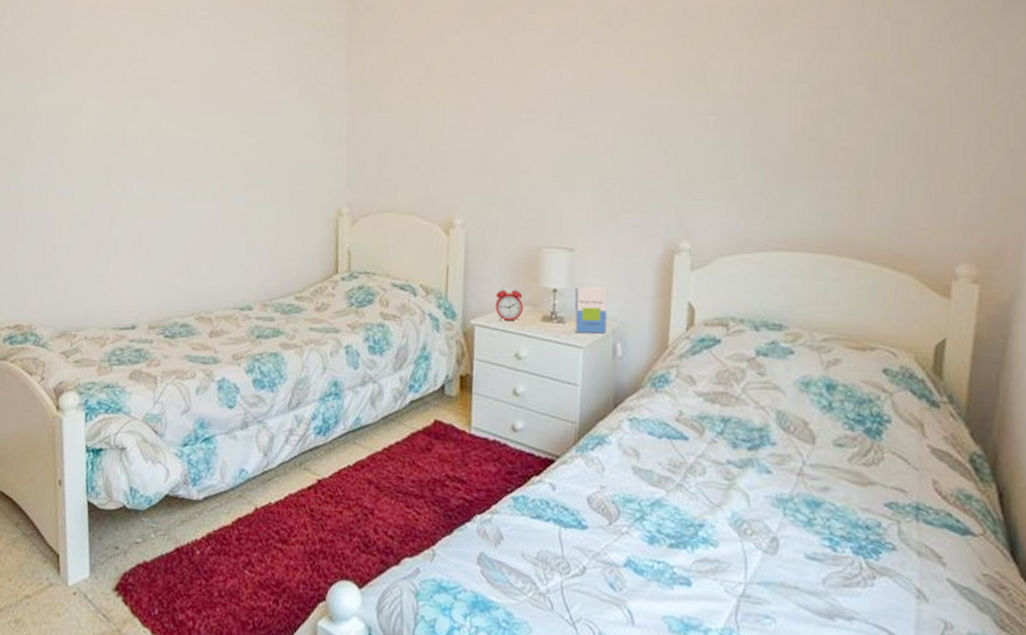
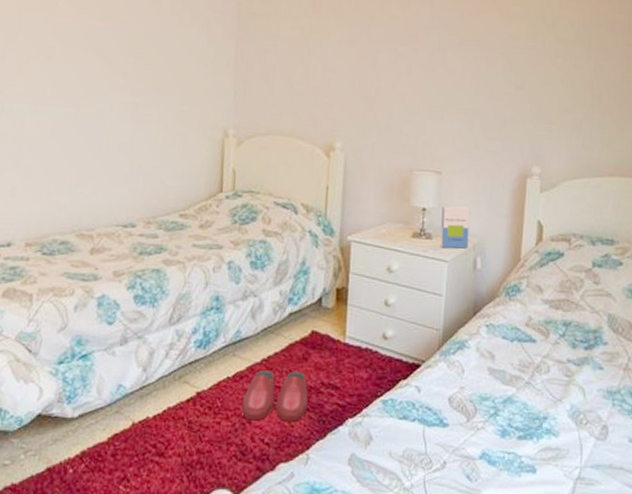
slippers: none [363,460,433,515] -> present [241,370,308,422]
alarm clock: present [495,284,524,321] -> none [370,203,396,238]

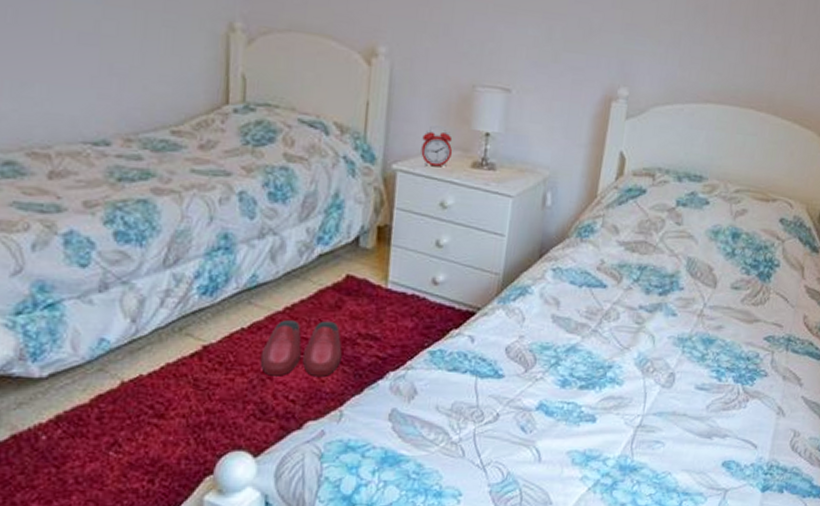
alarm clock: none [370,203,396,238] -> present [421,125,453,167]
book: present [440,206,470,249] -> none [505,131,543,183]

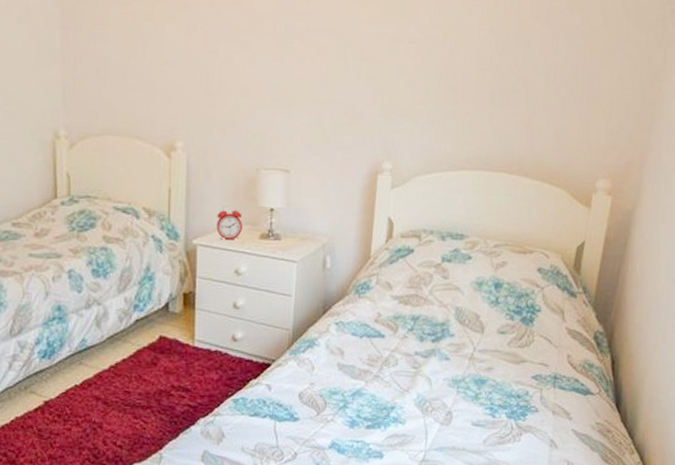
slippers: present [260,320,342,376] -> none [91,376,159,425]

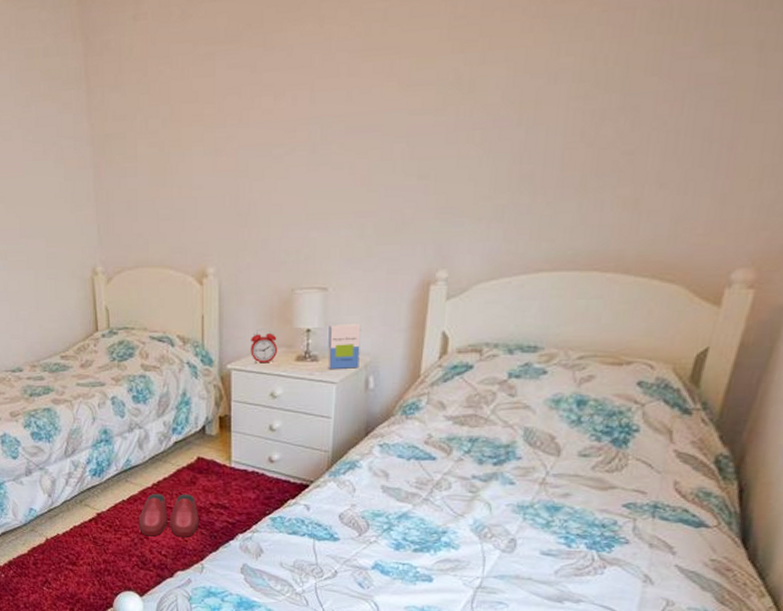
slippers: none [91,376,159,425] -> present [138,494,199,537]
book: none [289,205,319,249] -> present [327,324,361,370]

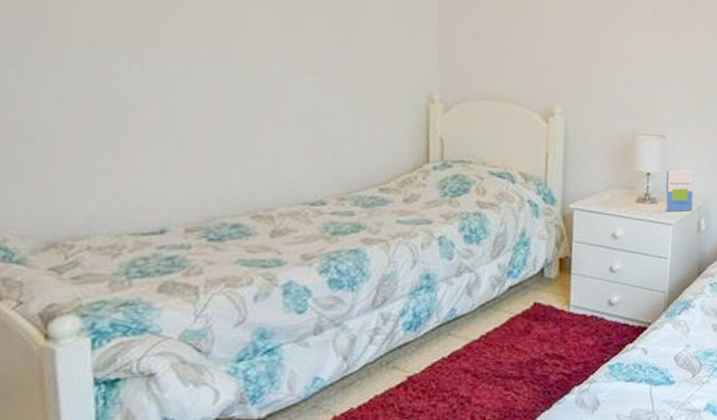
slippers: present [138,494,199,537] -> none [459,345,532,400]
alarm clock: present [250,328,278,363] -> none [593,169,620,204]

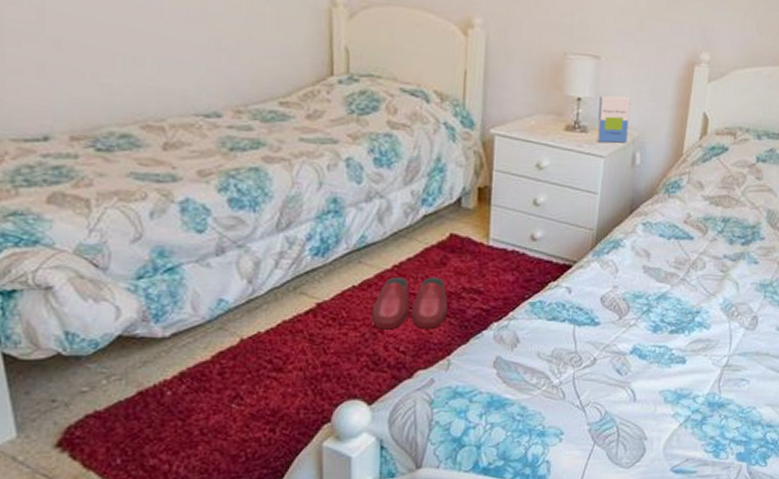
slippers: none [459,345,532,400] -> present [371,277,448,330]

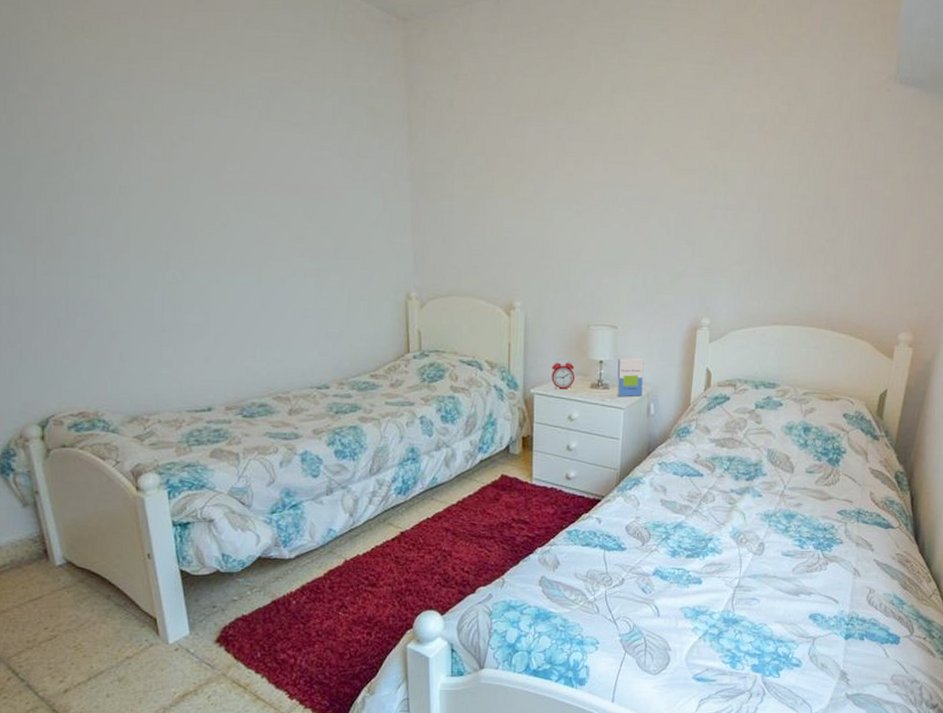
slippers: present [371,277,448,330] -> none [442,510,501,553]
alarm clock: none [517,92,547,131] -> present [551,358,576,389]

